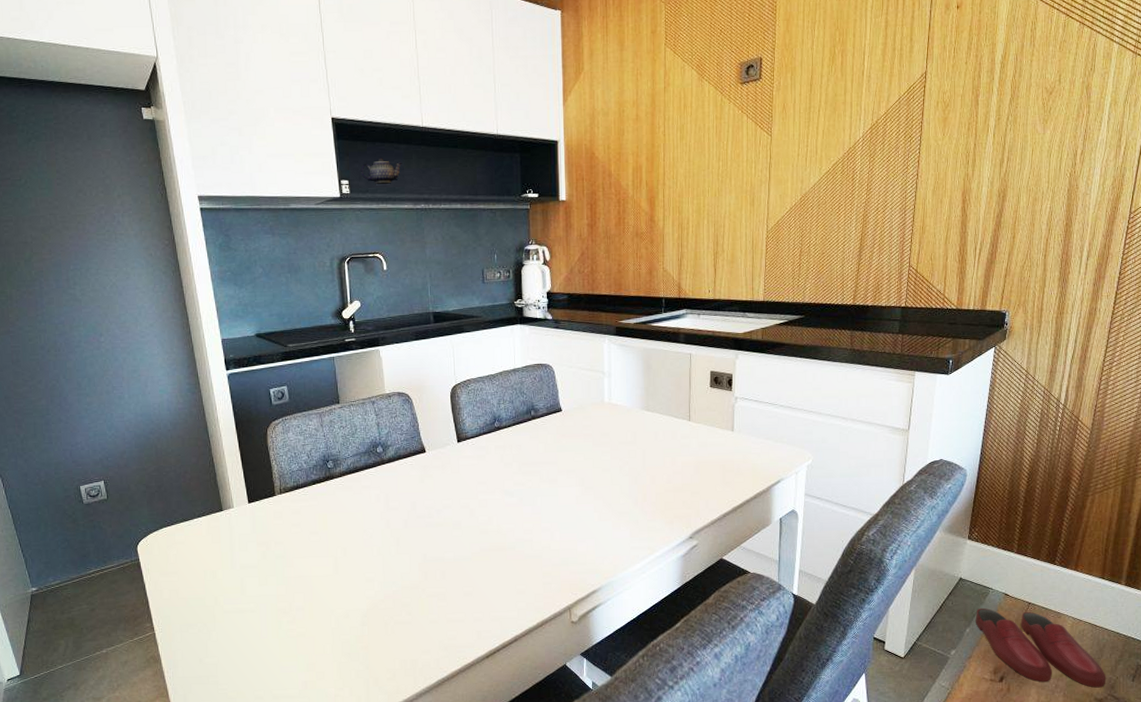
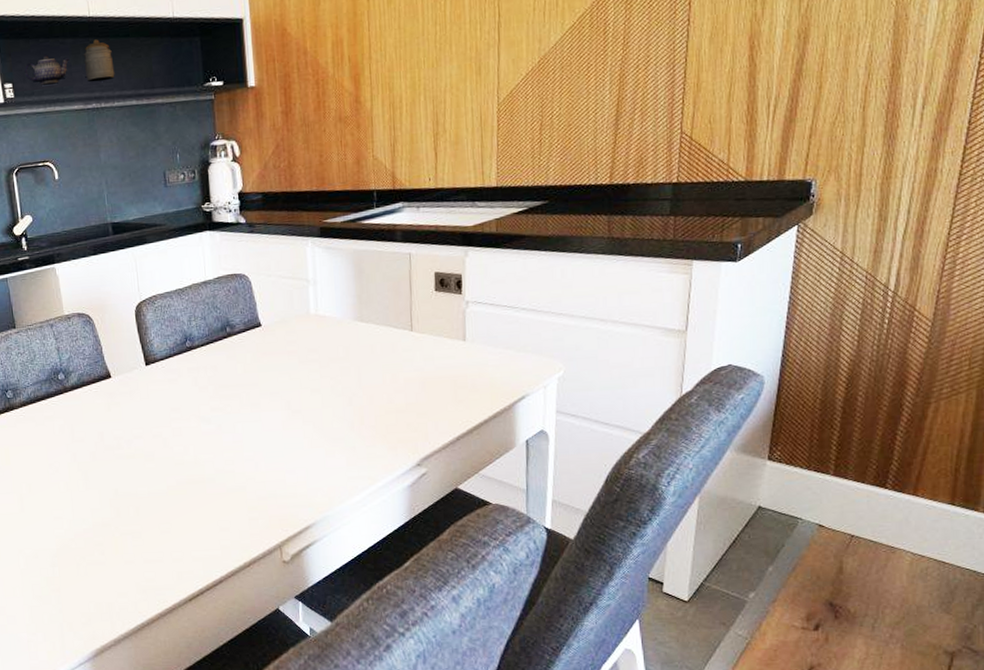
jar: none [415,147,443,185] -> present [83,39,115,83]
slippers: present [975,608,1106,688] -> none [780,542,960,638]

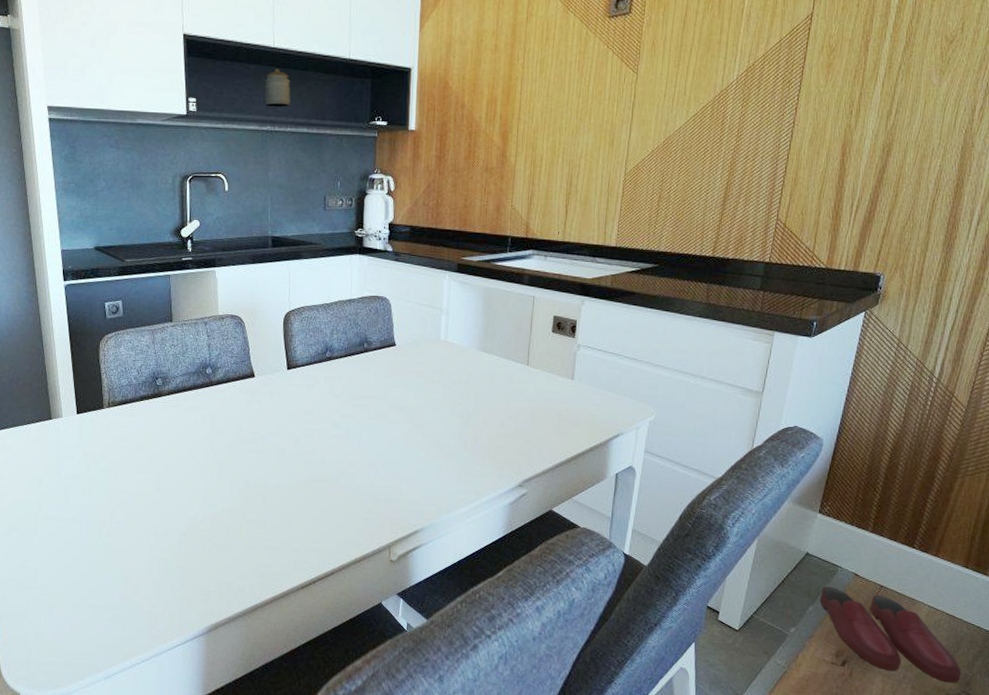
teapot: present [25,54,70,85] -> none [209,76,251,104]
slippers: none [780,542,960,638] -> present [819,586,962,683]

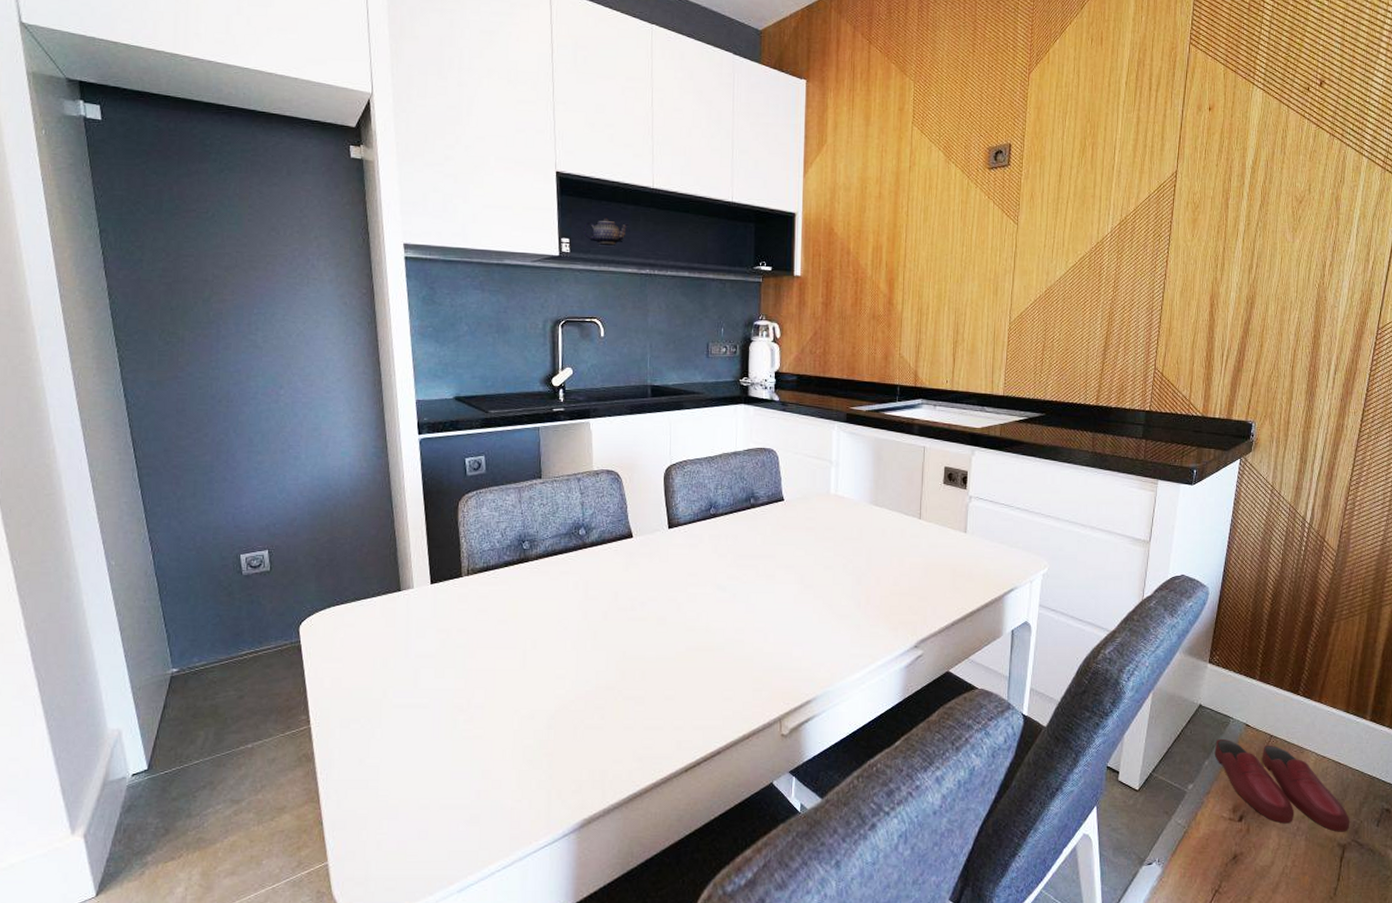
teapot: none [209,76,251,104] -> present [583,216,629,246]
jar: present [264,69,291,107] -> none [642,210,671,250]

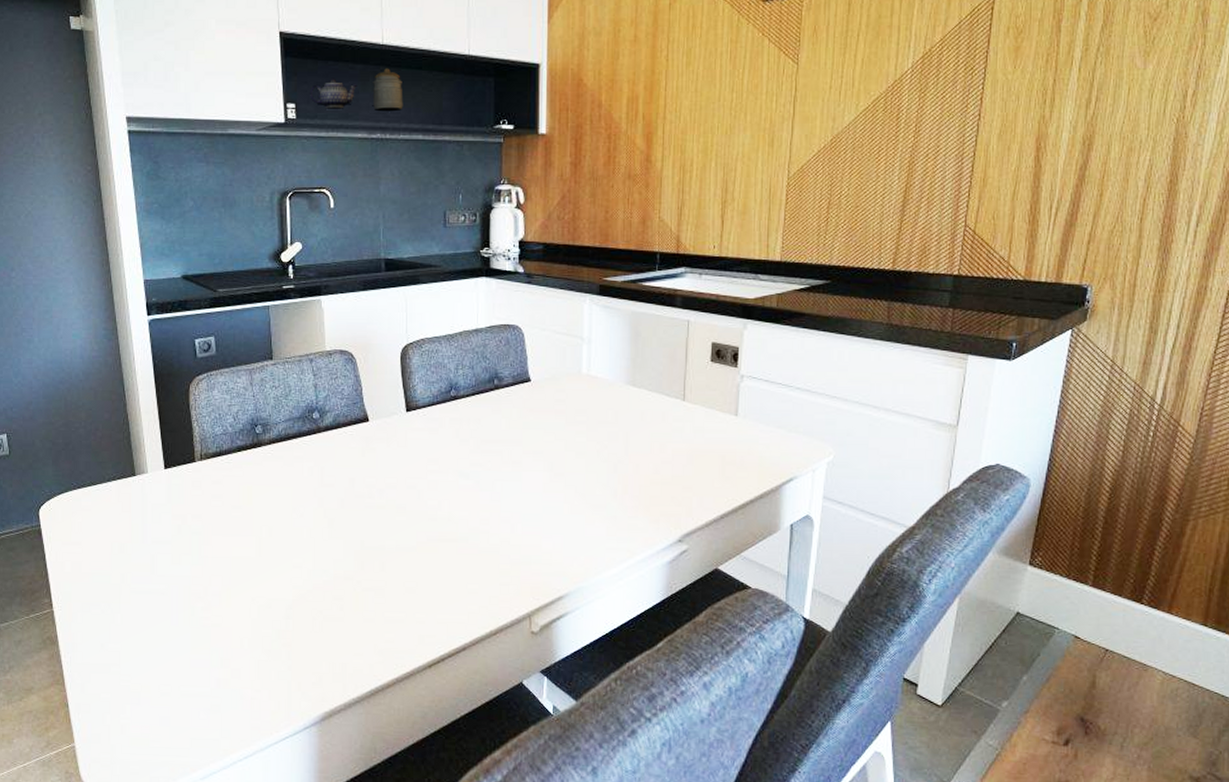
jar: none [642,210,671,250] -> present [372,68,403,112]
slippers: present [1214,738,1350,832] -> none [1035,651,1206,763]

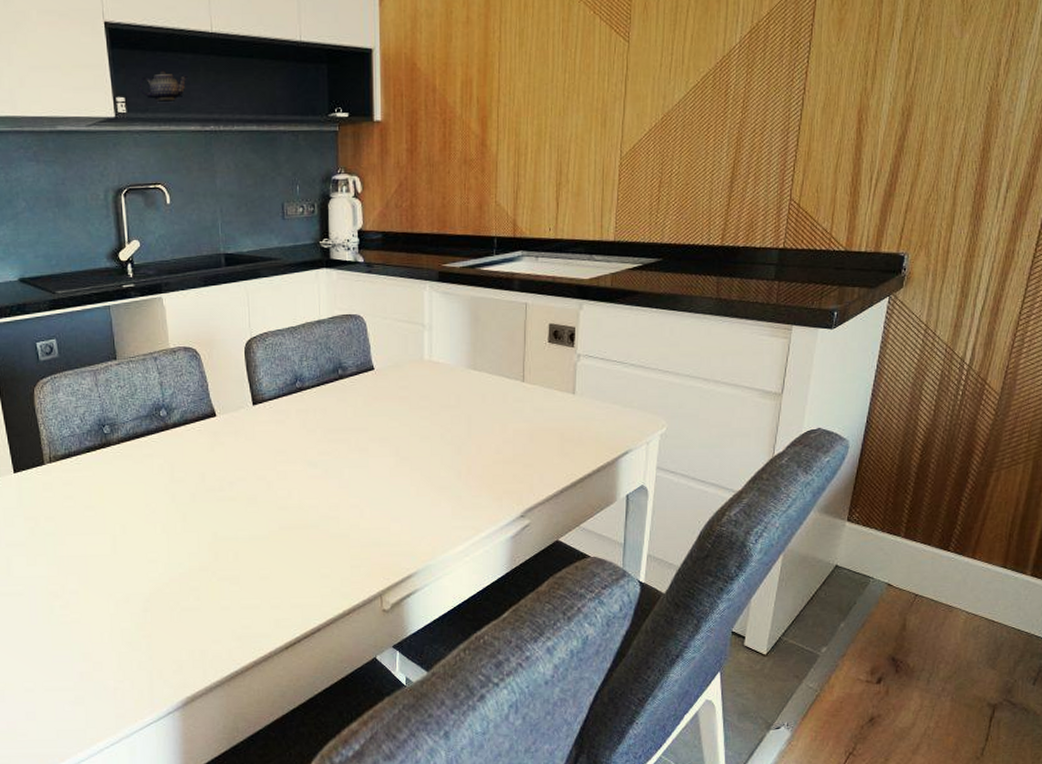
jar: present [372,68,403,112] -> none [203,57,236,103]

